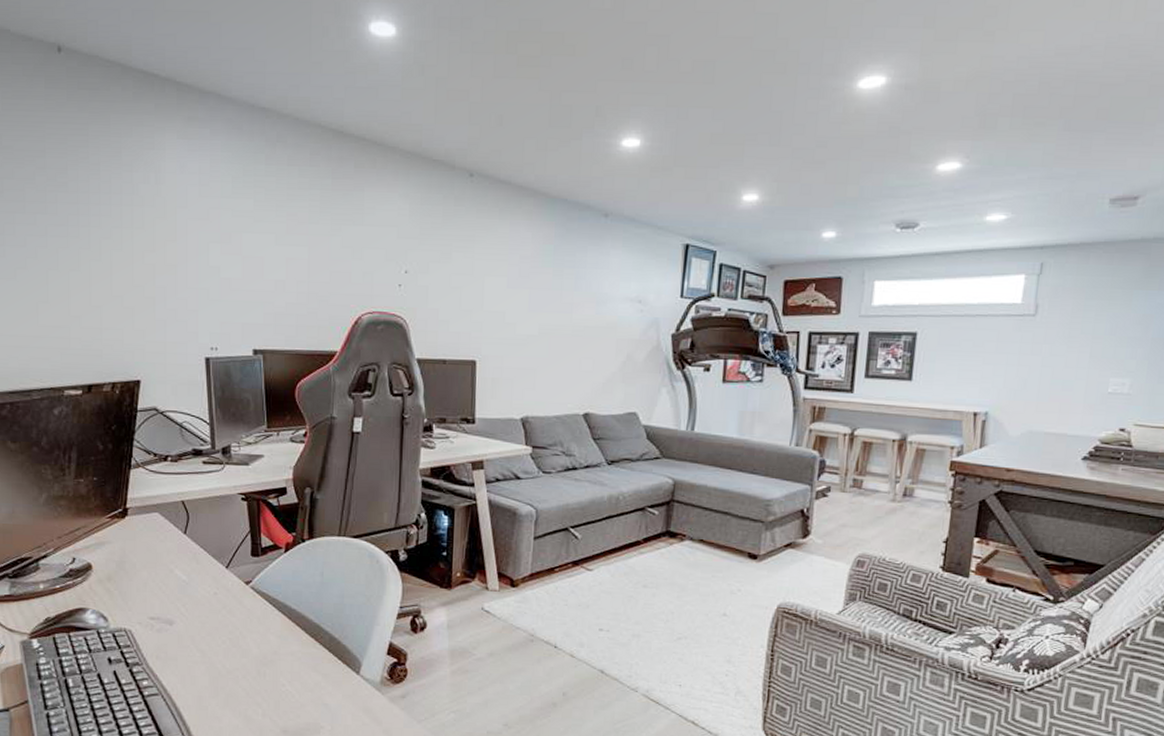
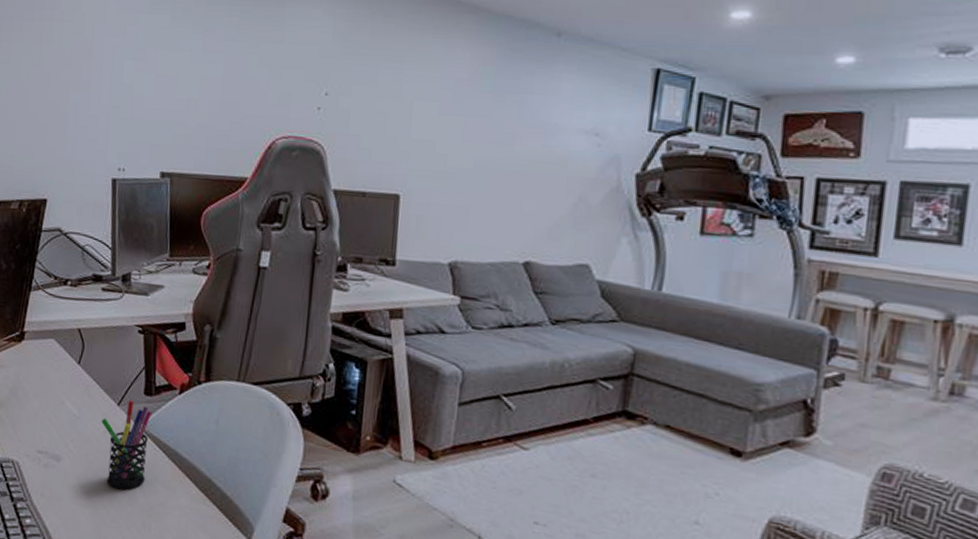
pen holder: none [211,562,259,643] -> present [101,400,152,490]

